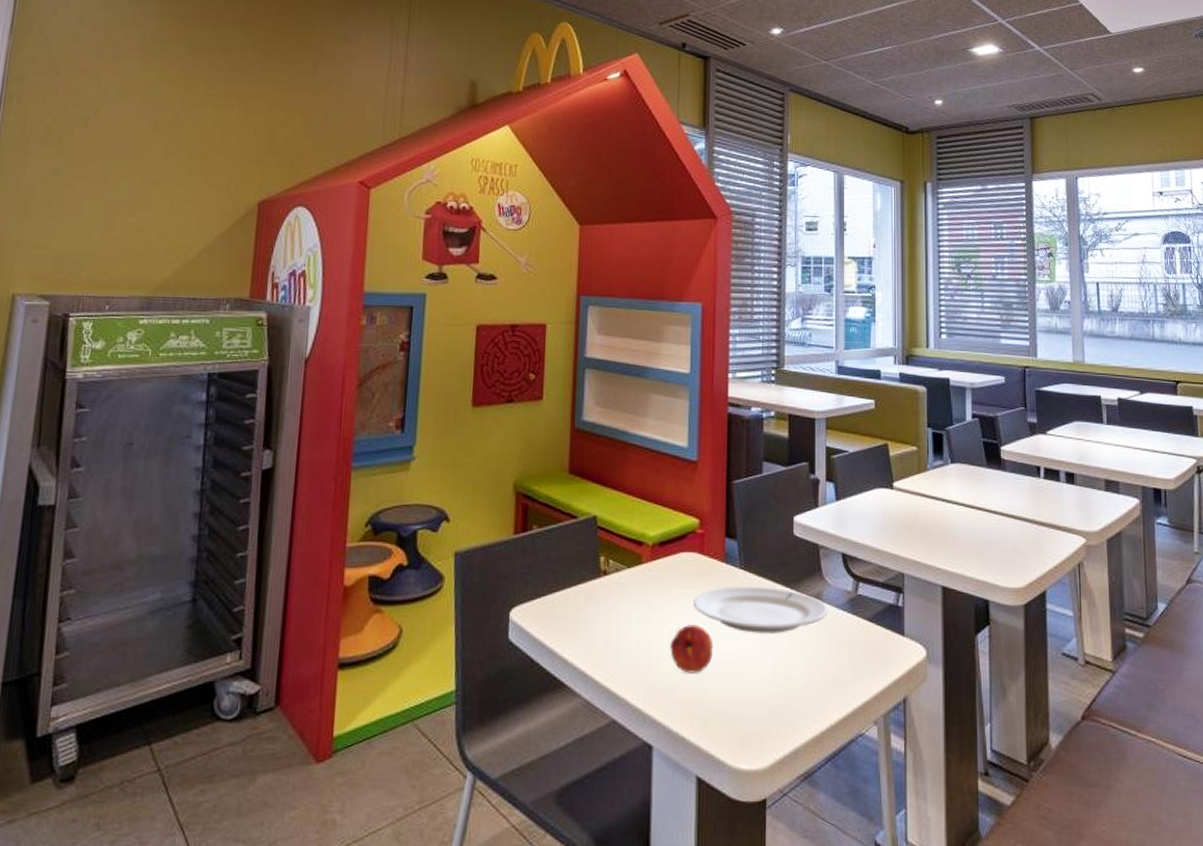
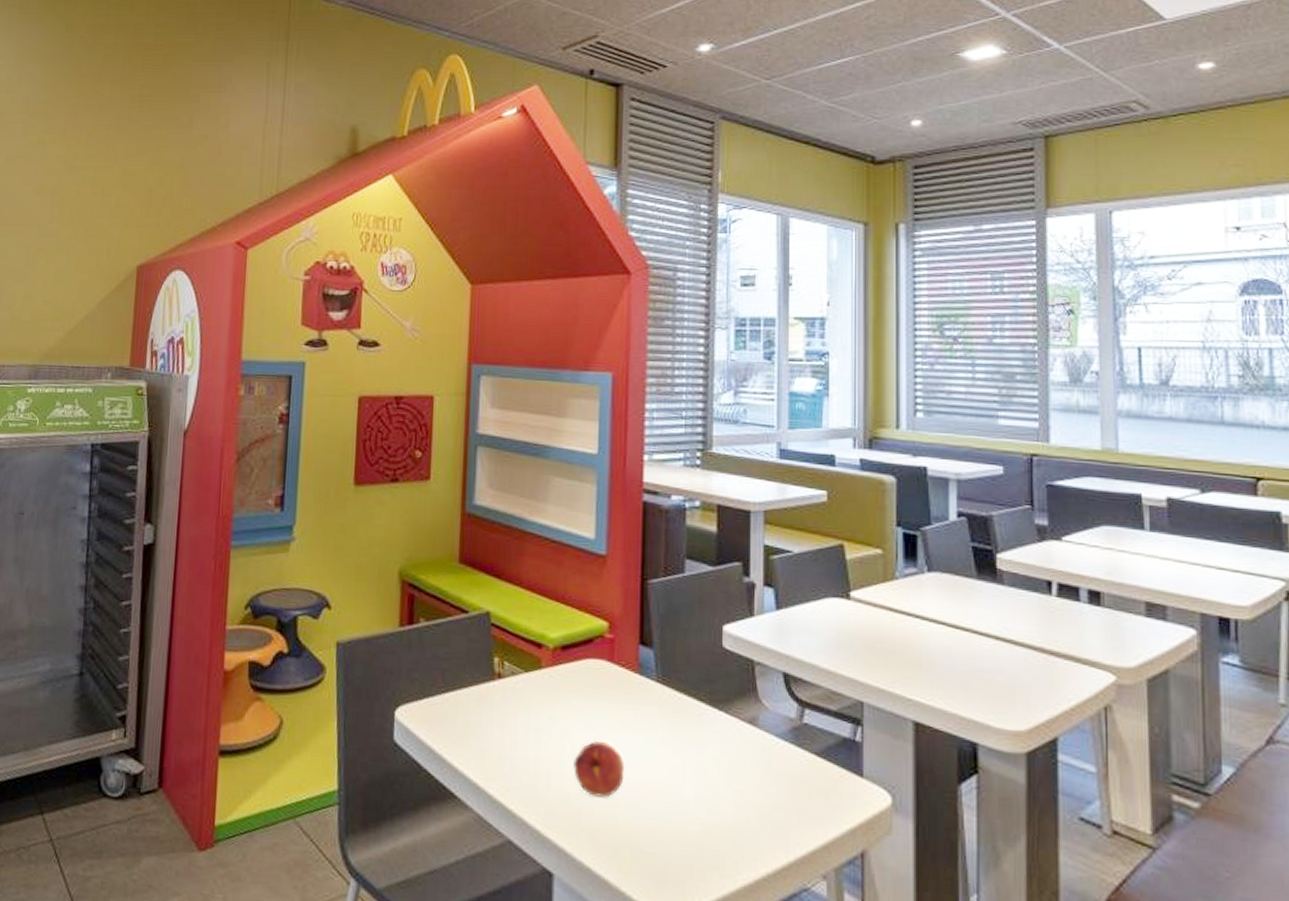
plate: present [693,587,829,633] -> none [601,702,766,761]

